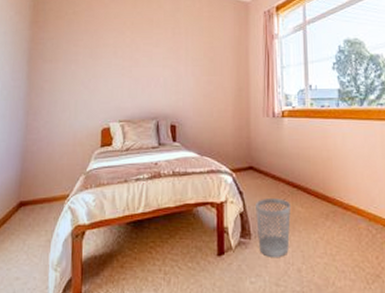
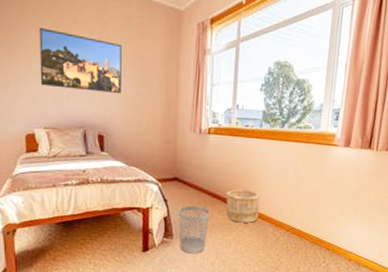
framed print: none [118,29,193,83] -> present [39,28,122,94]
wooden bucket: none [307,177,347,217] -> present [226,189,260,223]

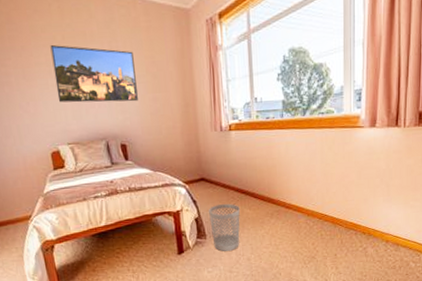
wooden bucket: present [226,189,260,223] -> none [254,182,289,216]

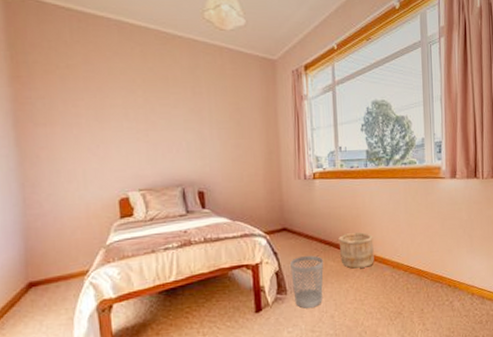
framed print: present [50,45,138,103] -> none [129,88,219,148]
wooden bucket: none [254,182,289,216] -> present [338,232,374,269]

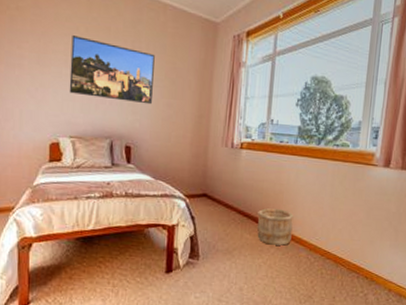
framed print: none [129,88,219,148] -> present [69,36,155,105]
wastebasket: present [290,255,324,308] -> none [205,225,239,277]

